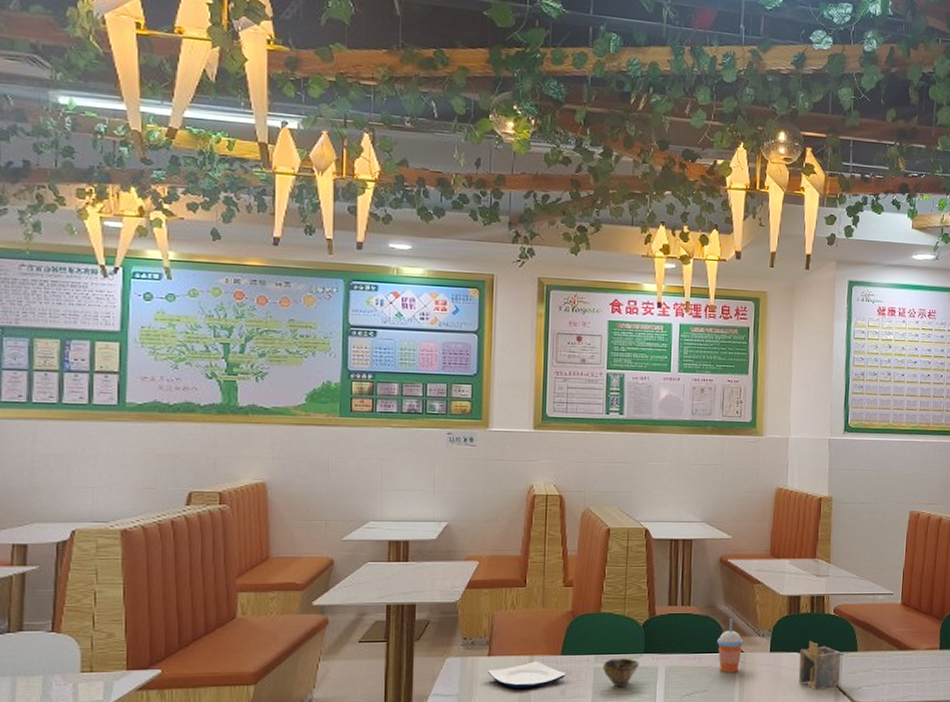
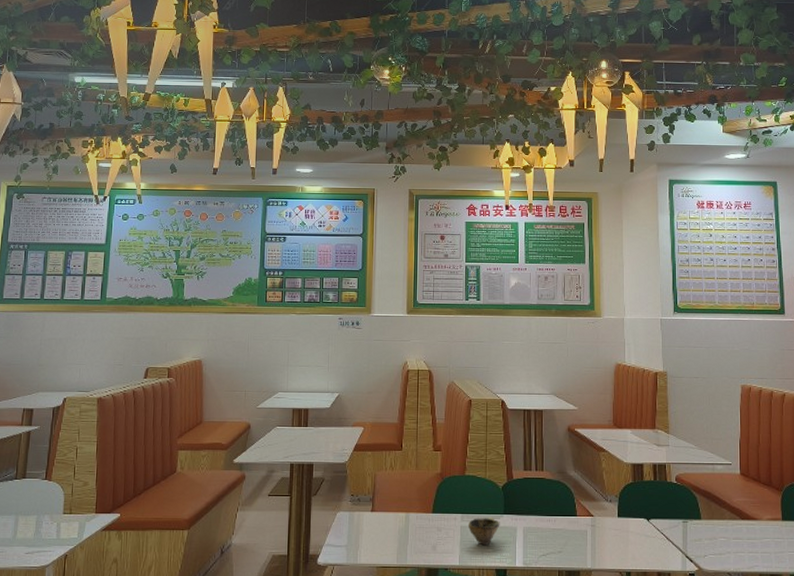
plate: present [487,661,566,689] -> none [370,518,437,542]
cup with straw: present [717,619,744,673] -> none [569,484,593,536]
napkin holder: present [798,641,841,690] -> none [645,508,686,556]

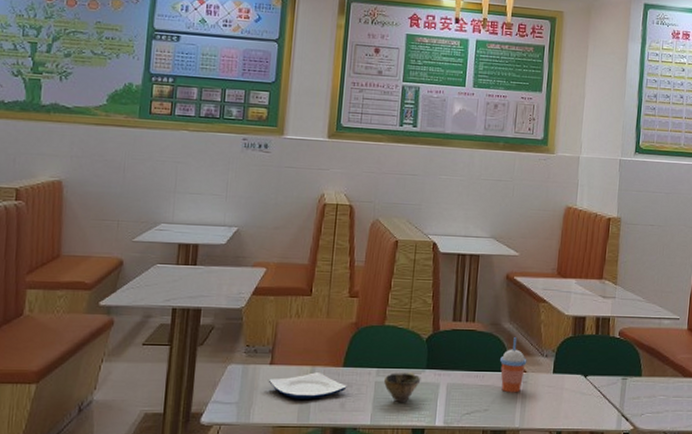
plate: none [370,518,437,542] -> present [268,372,347,399]
cup with straw: none [569,484,593,536] -> present [500,337,527,393]

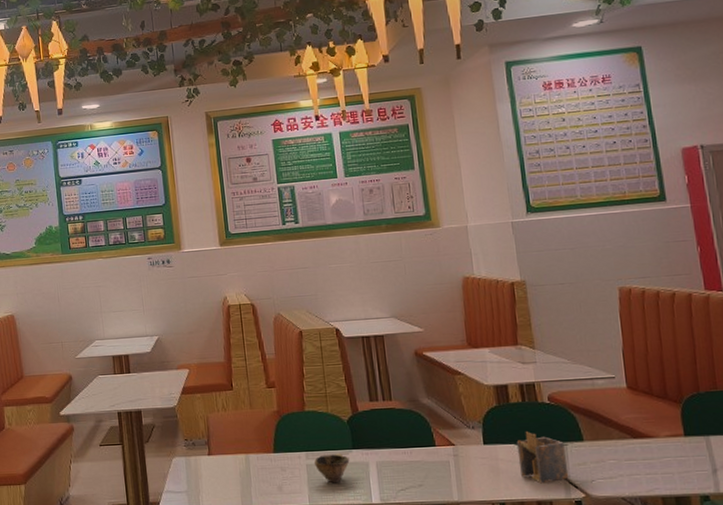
plate: present [268,372,347,399] -> none [209,459,281,485]
cup with straw: present [500,337,527,393] -> none [425,412,454,467]
napkin holder: none [581,364,625,415] -> present [516,432,569,484]

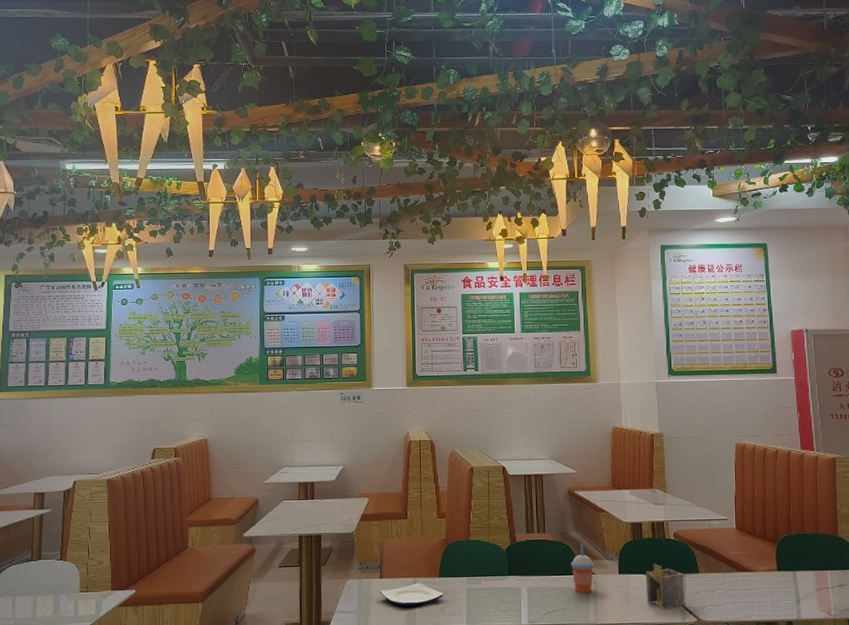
plate: none [209,459,281,485] -> present [379,583,444,606]
ceramic bowl: present [314,453,350,483] -> none [474,579,505,606]
cup with straw: none [425,412,454,467] -> present [571,544,595,593]

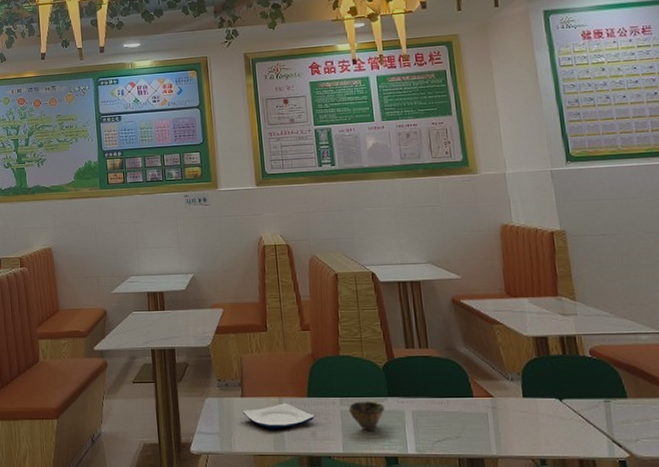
ceramic bowl: none [474,579,505,606] -> present [349,400,385,431]
cup with straw: present [571,544,595,593] -> none [462,362,492,419]
napkin holder: present [645,564,685,609] -> none [557,386,613,441]

